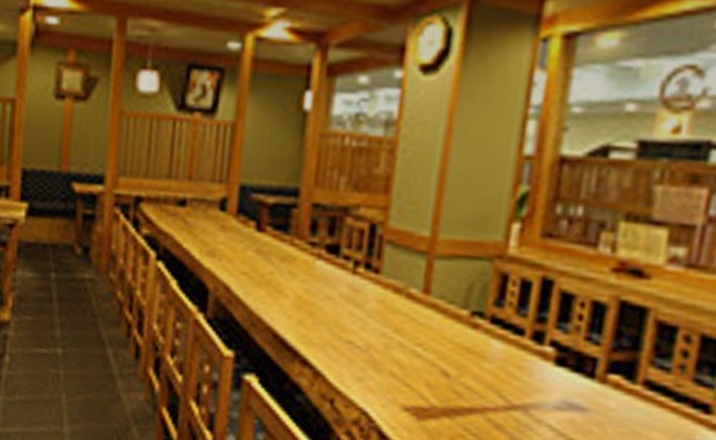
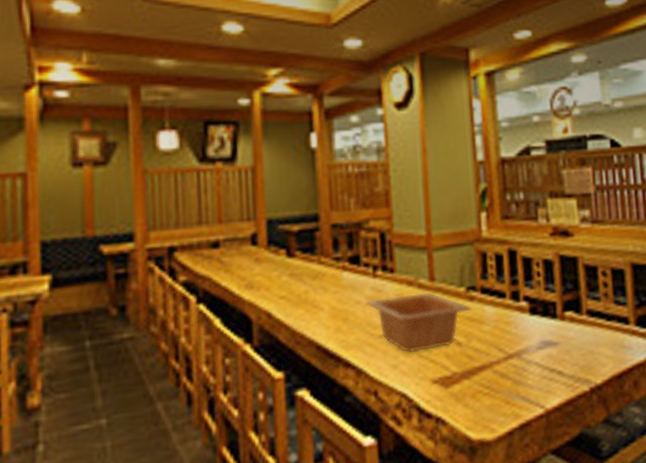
serving bowl: none [338,299,474,373] -> present [366,292,472,352]

